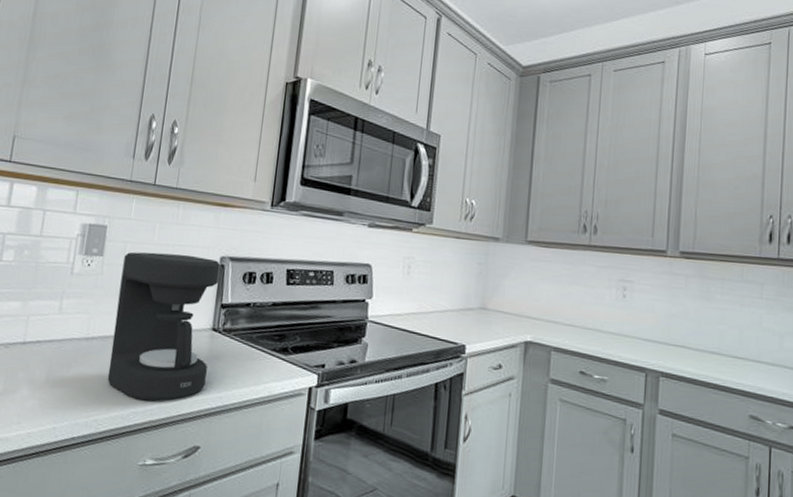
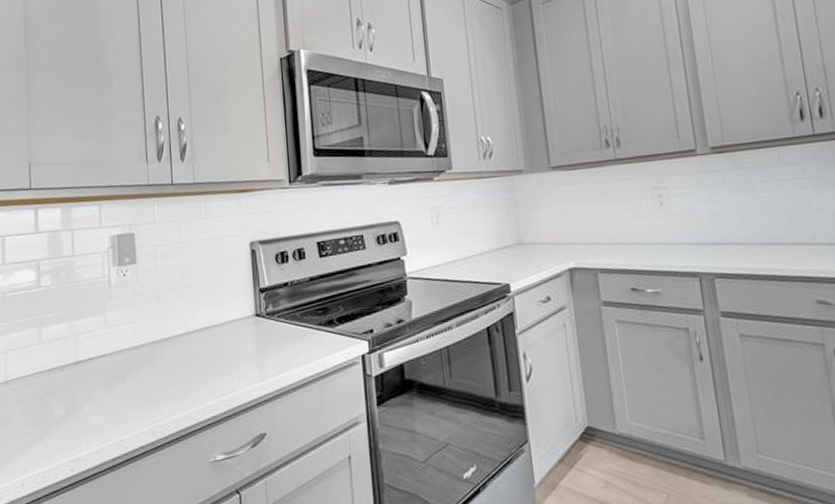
coffee maker: present [107,252,221,402] -> none [157,246,259,398]

